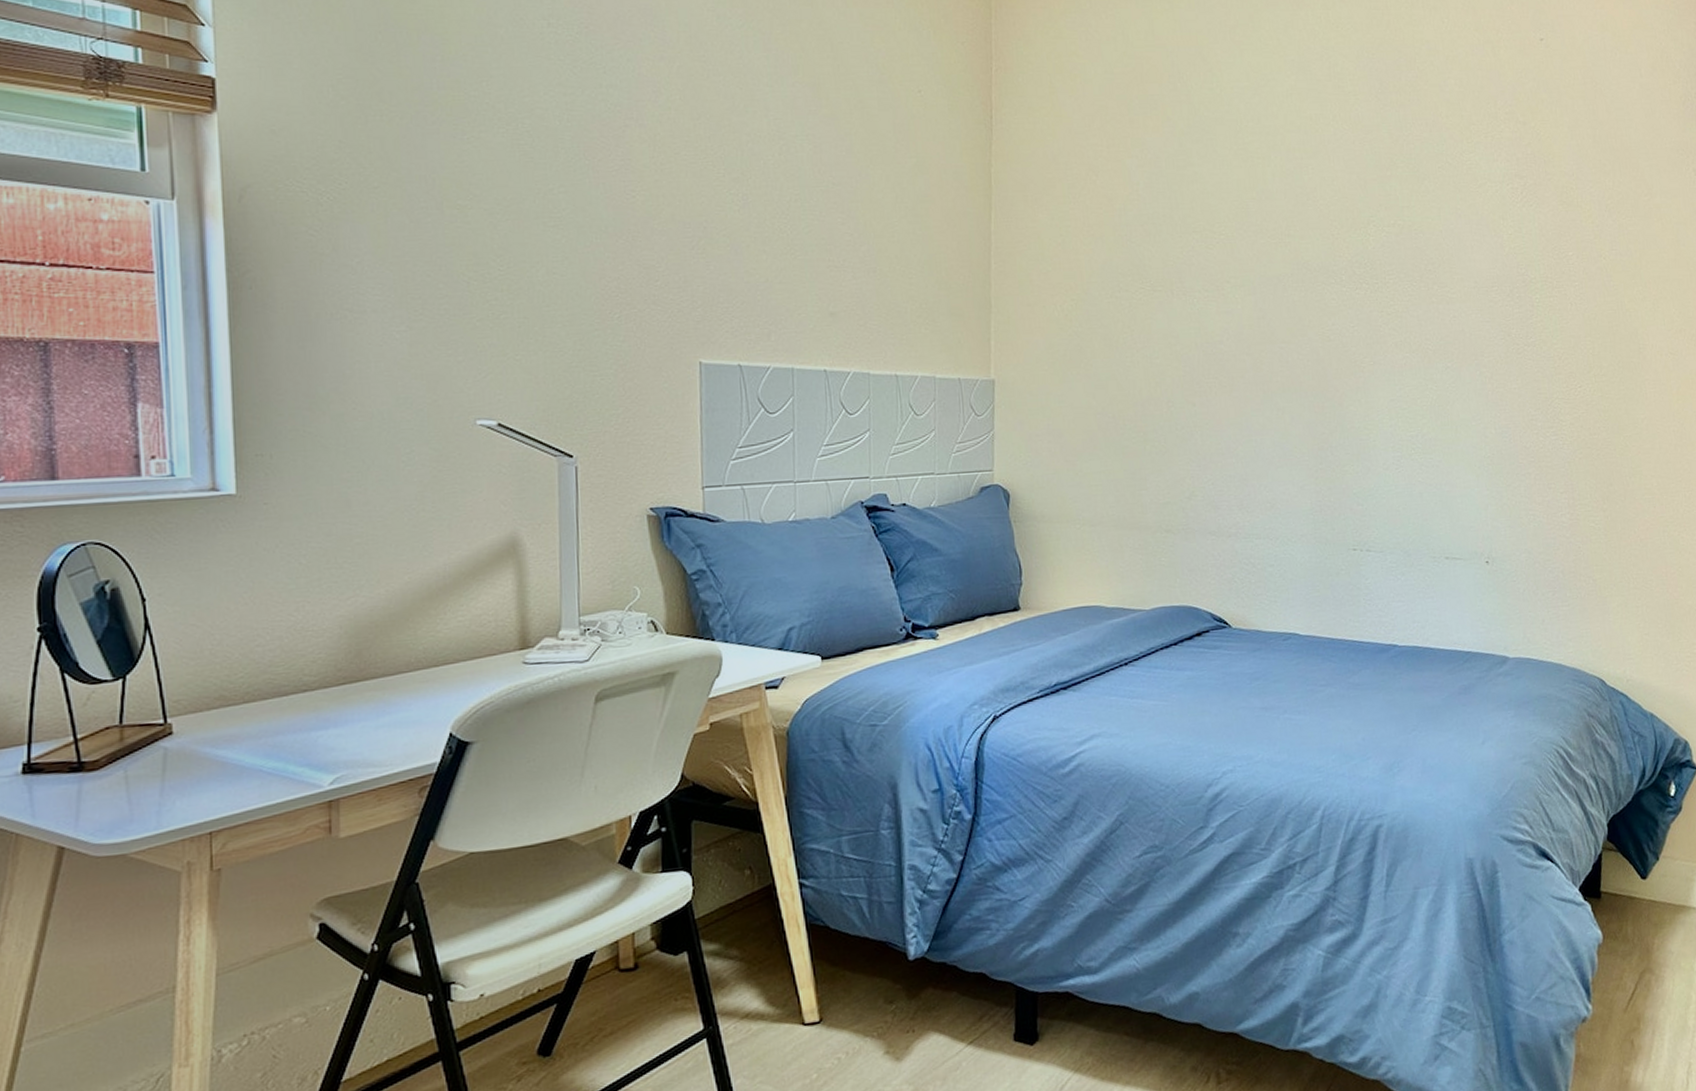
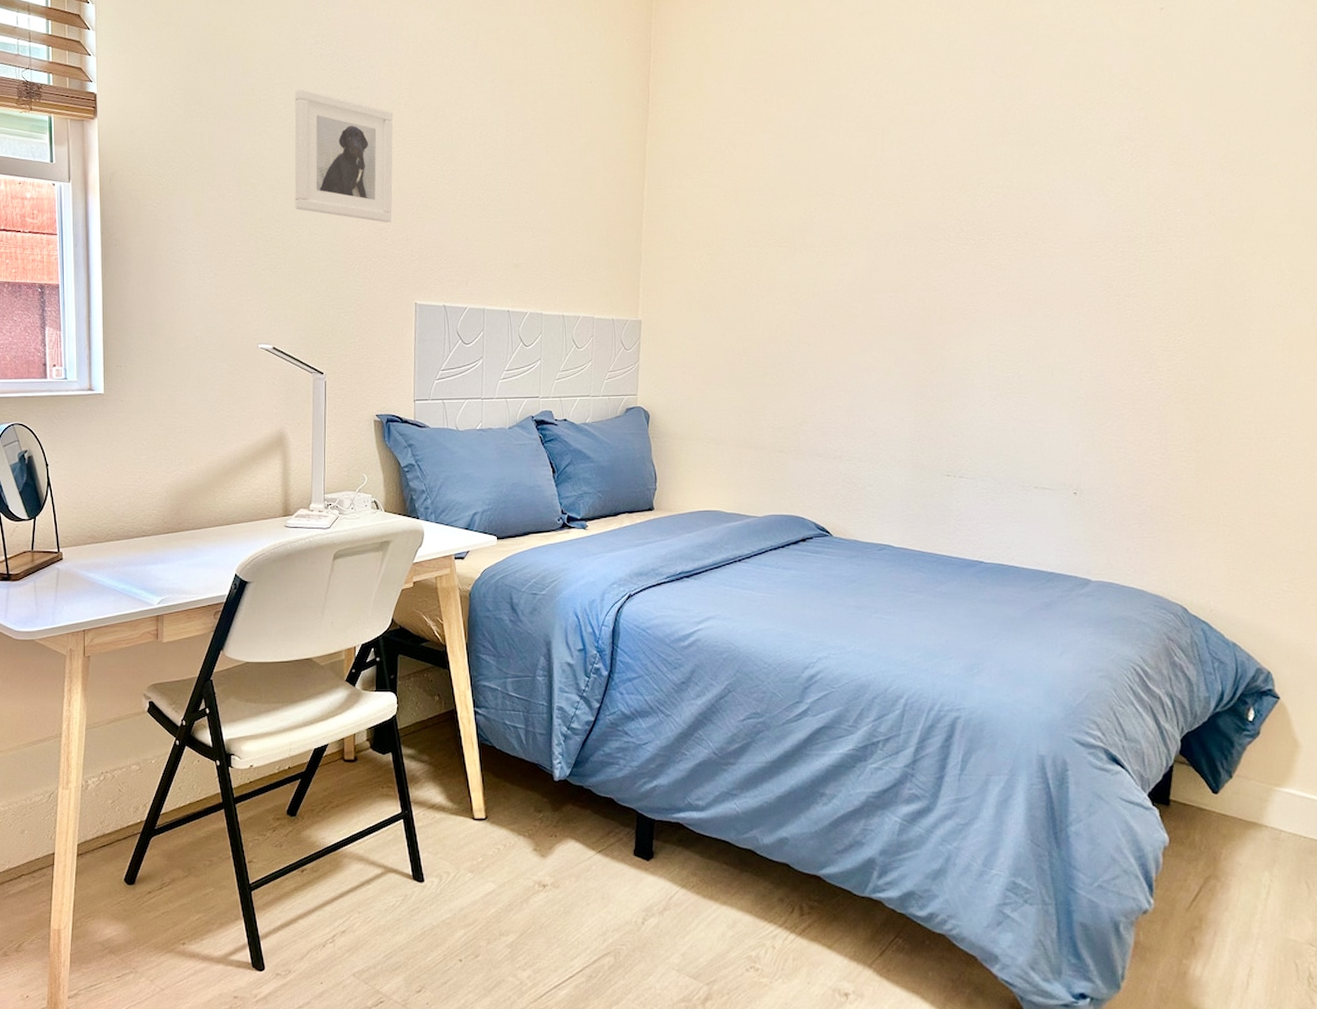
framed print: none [520,84,664,259] -> present [294,89,393,223]

